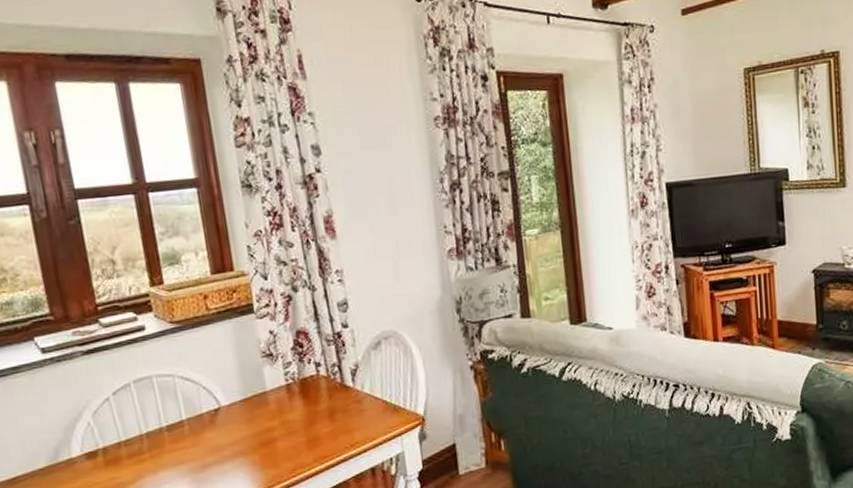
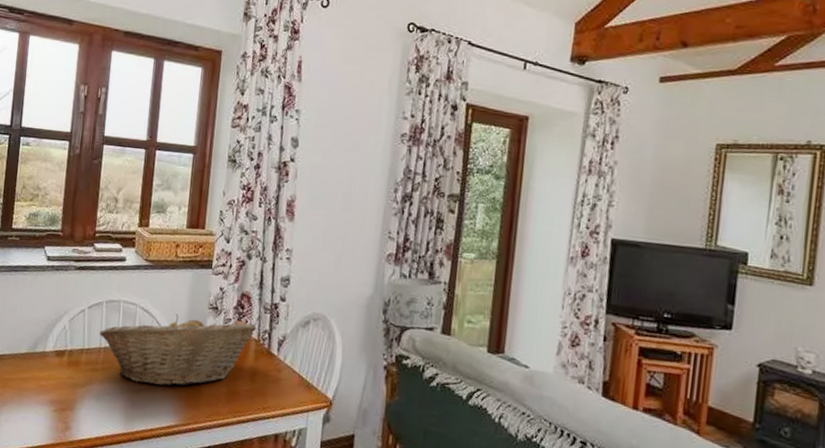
fruit basket: none [135,360,323,460] -> present [99,314,256,386]

